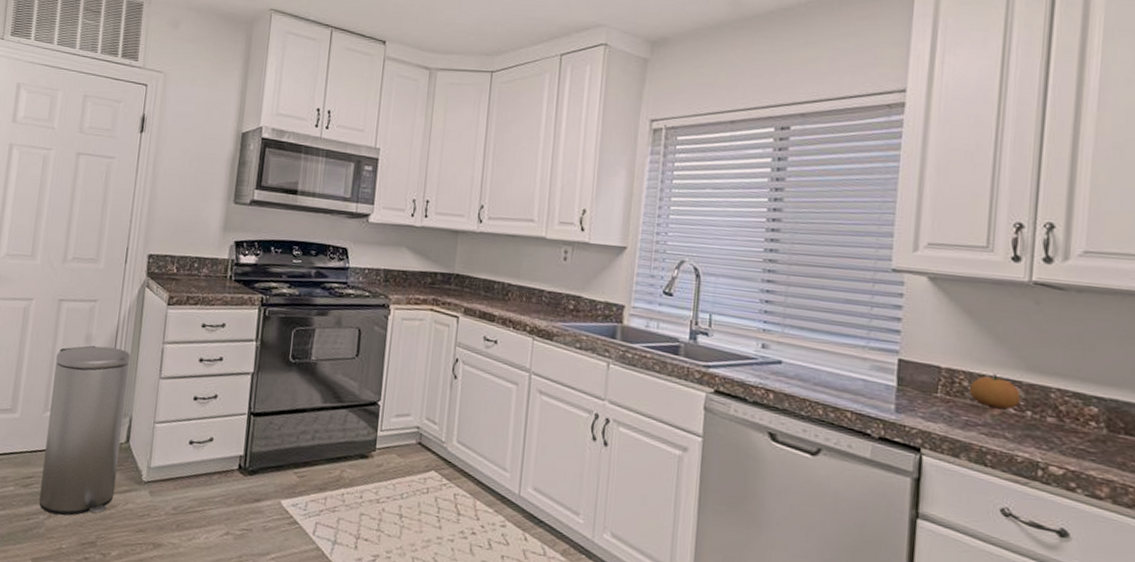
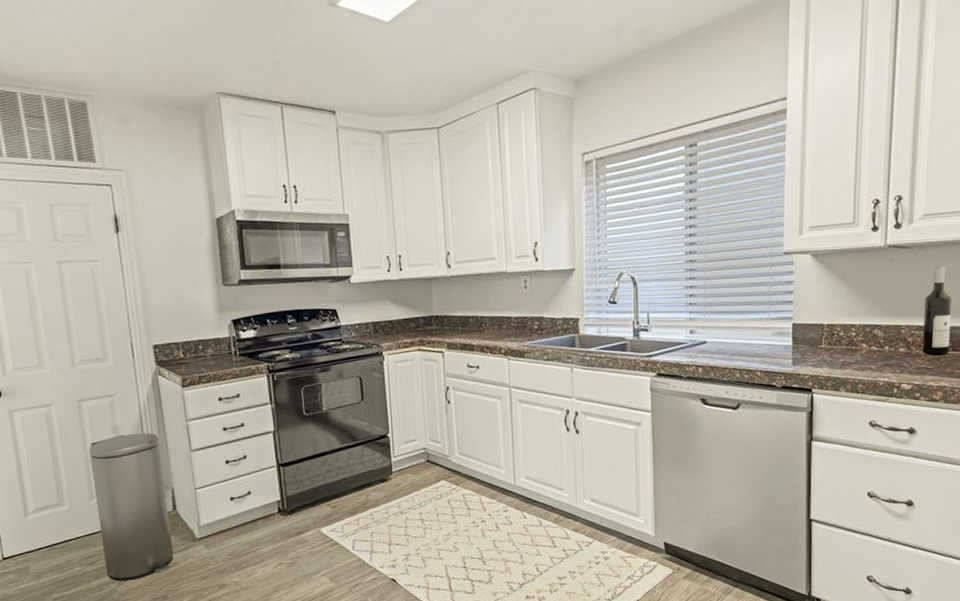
fruit: present [970,373,1021,409] -> none [845,322,881,348]
bottle: none [1079,318,1124,438] -> present [921,265,952,356]

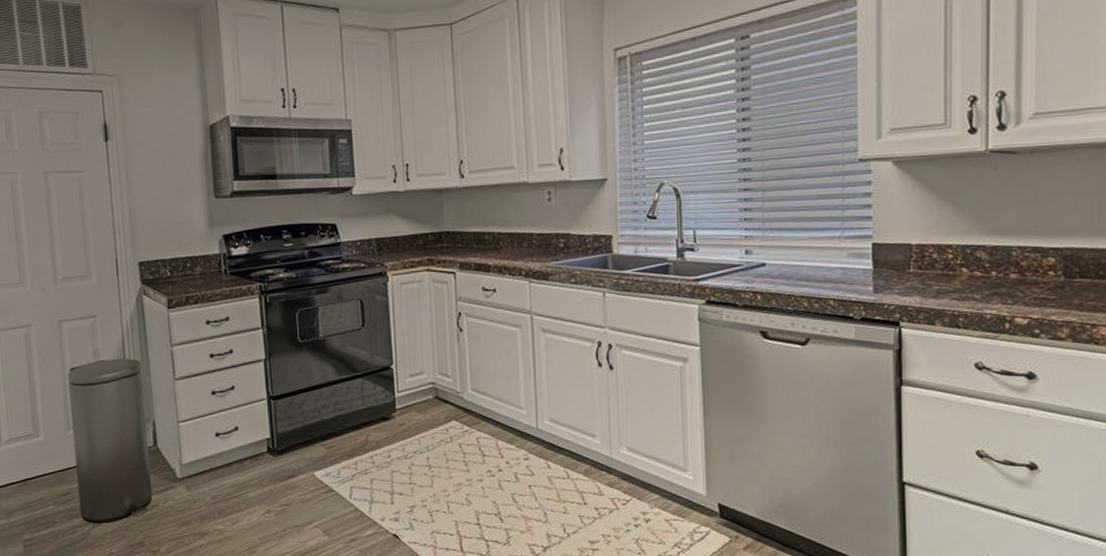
bottle: present [921,265,952,356] -> none [1039,174,1076,283]

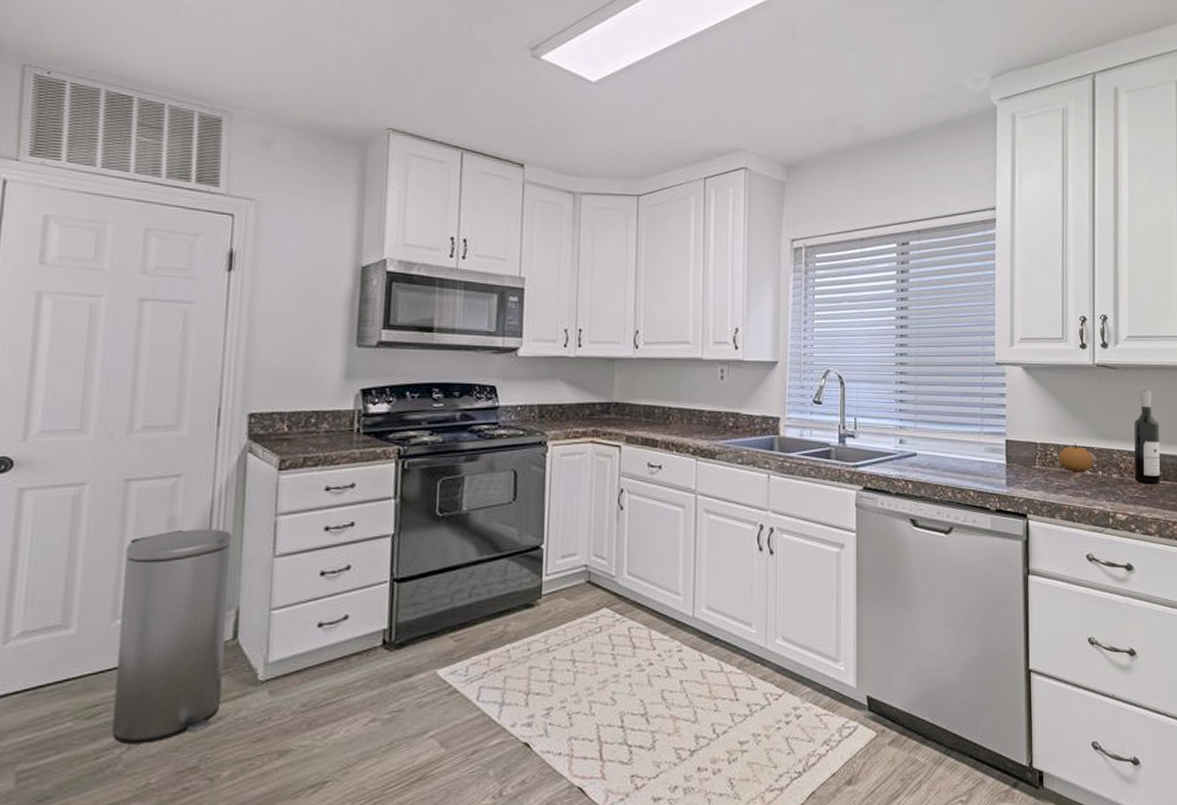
fruit: none [939,242,985,273] -> present [1059,443,1094,471]
bottle: none [1039,174,1076,283] -> present [1133,389,1160,484]

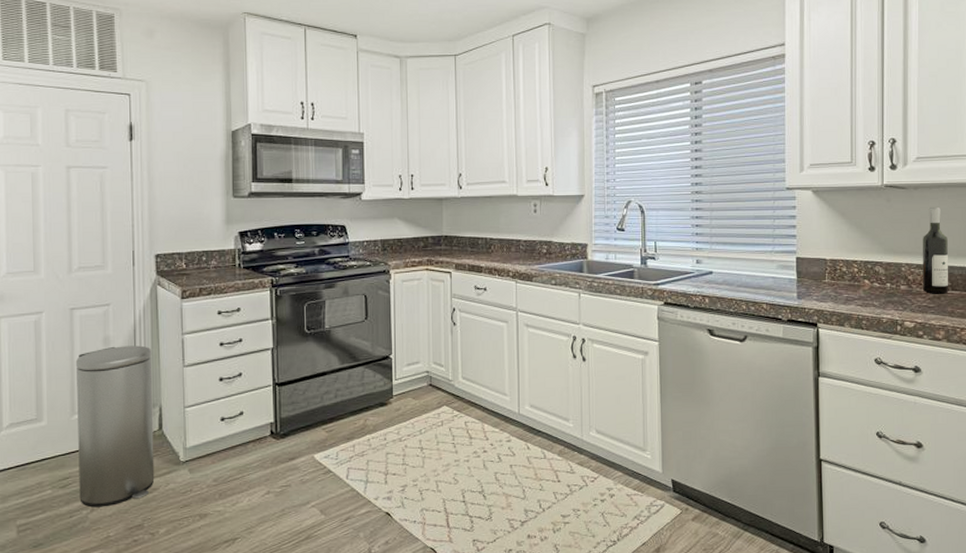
fruit: present [1059,443,1094,471] -> none [848,258,882,284]

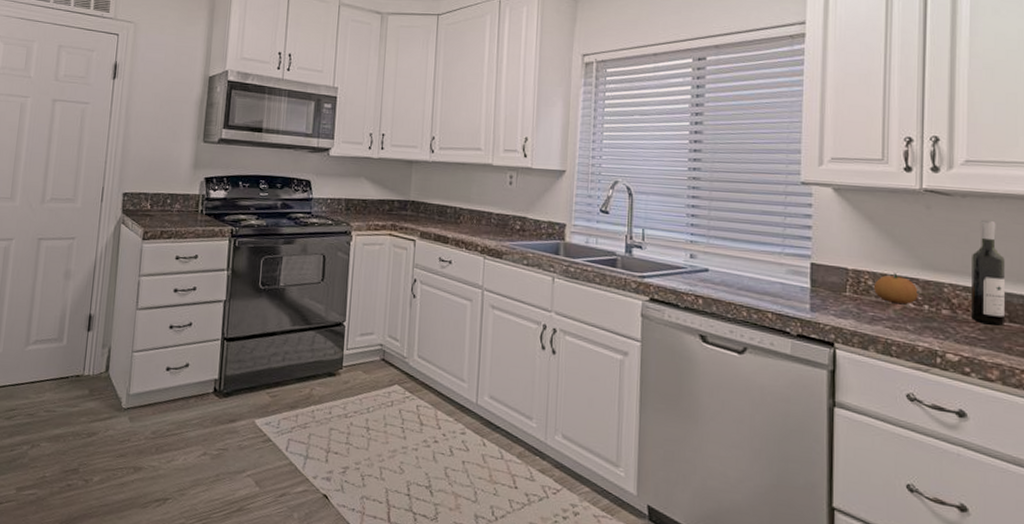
pedal bin: present [75,345,155,508] -> none [22,280,109,445]
fruit: none [848,258,882,284] -> present [874,272,918,304]

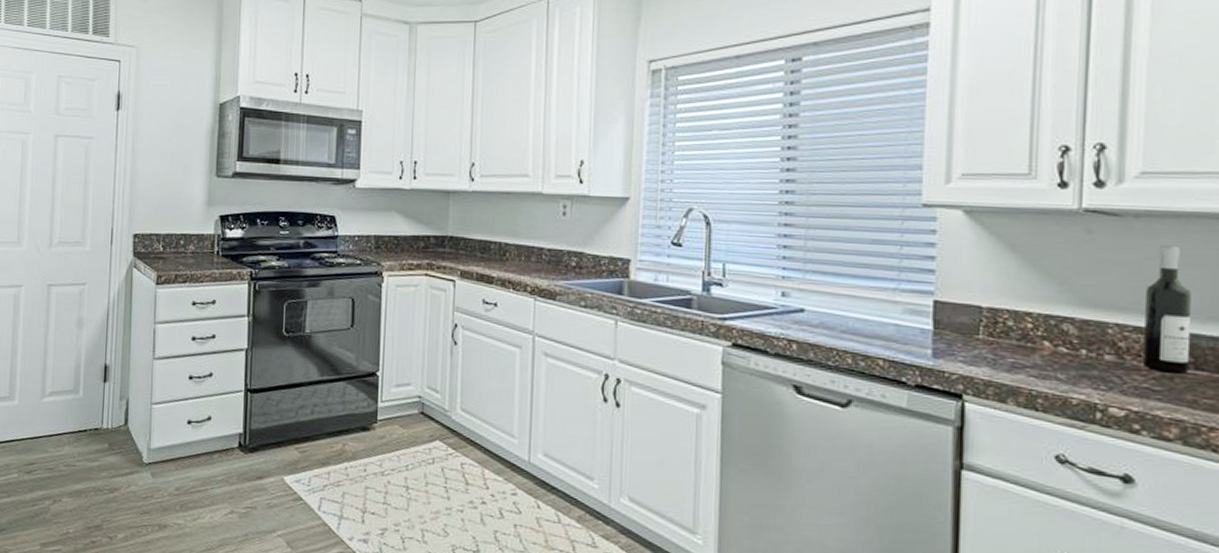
fruit: present [874,272,918,304] -> none [1016,310,1074,348]

